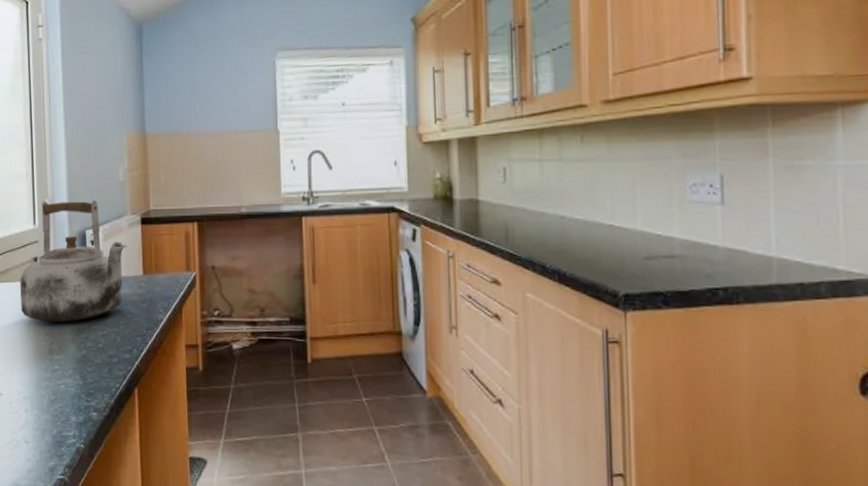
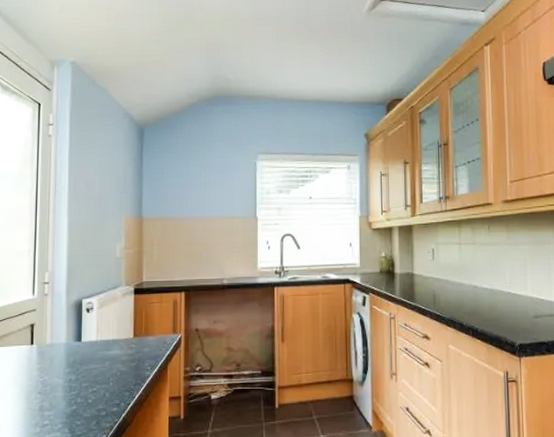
kettle: present [20,200,128,323] -> none [15,273,120,382]

